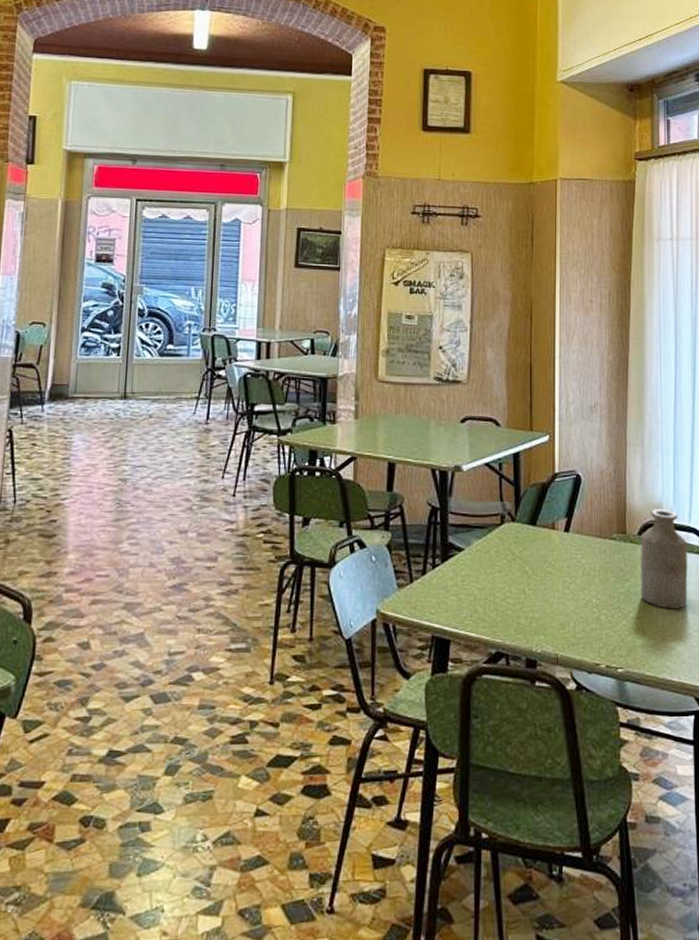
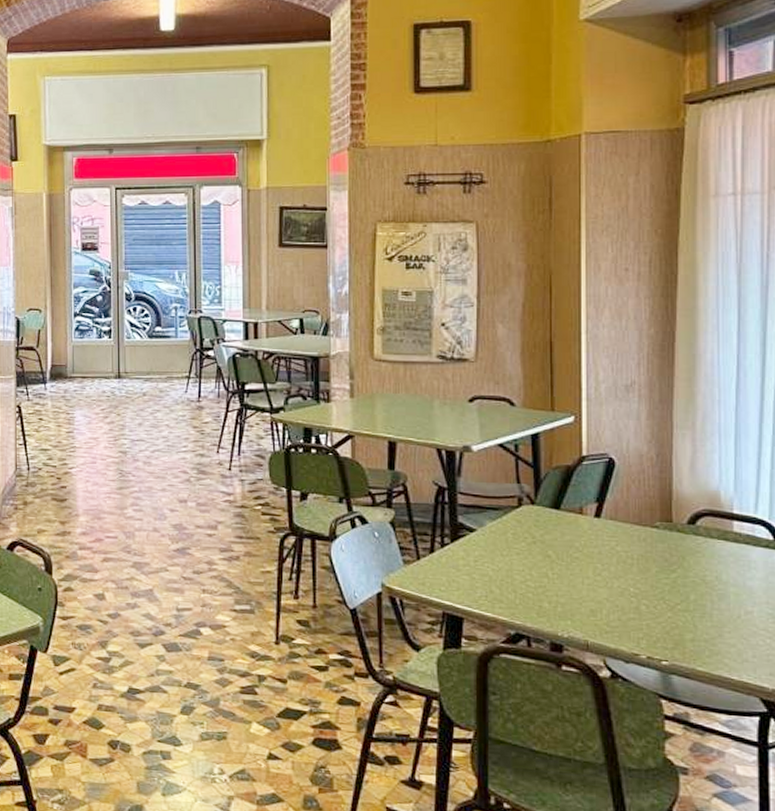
bottle: present [640,509,688,609] -> none [691,497,753,605]

